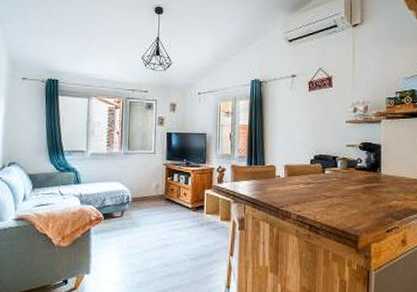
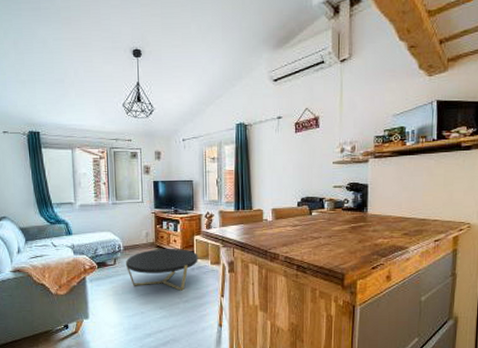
coffee table: none [133,202,208,247] -> present [125,249,198,291]

